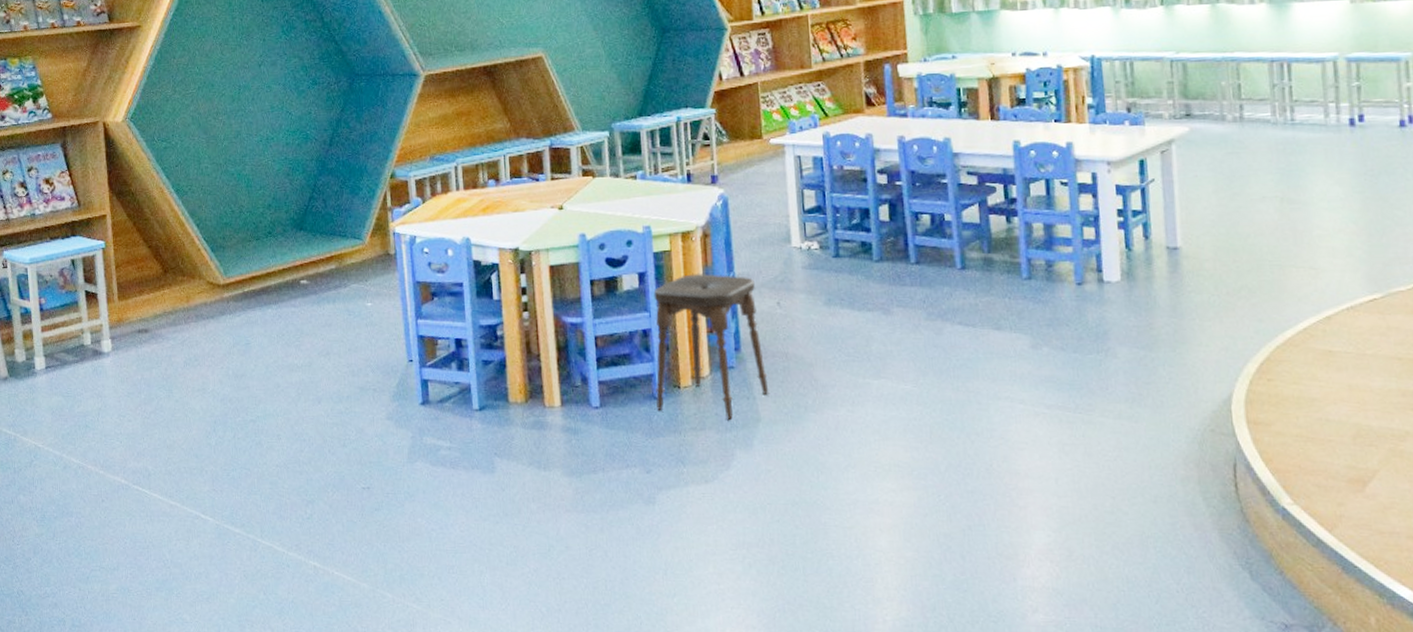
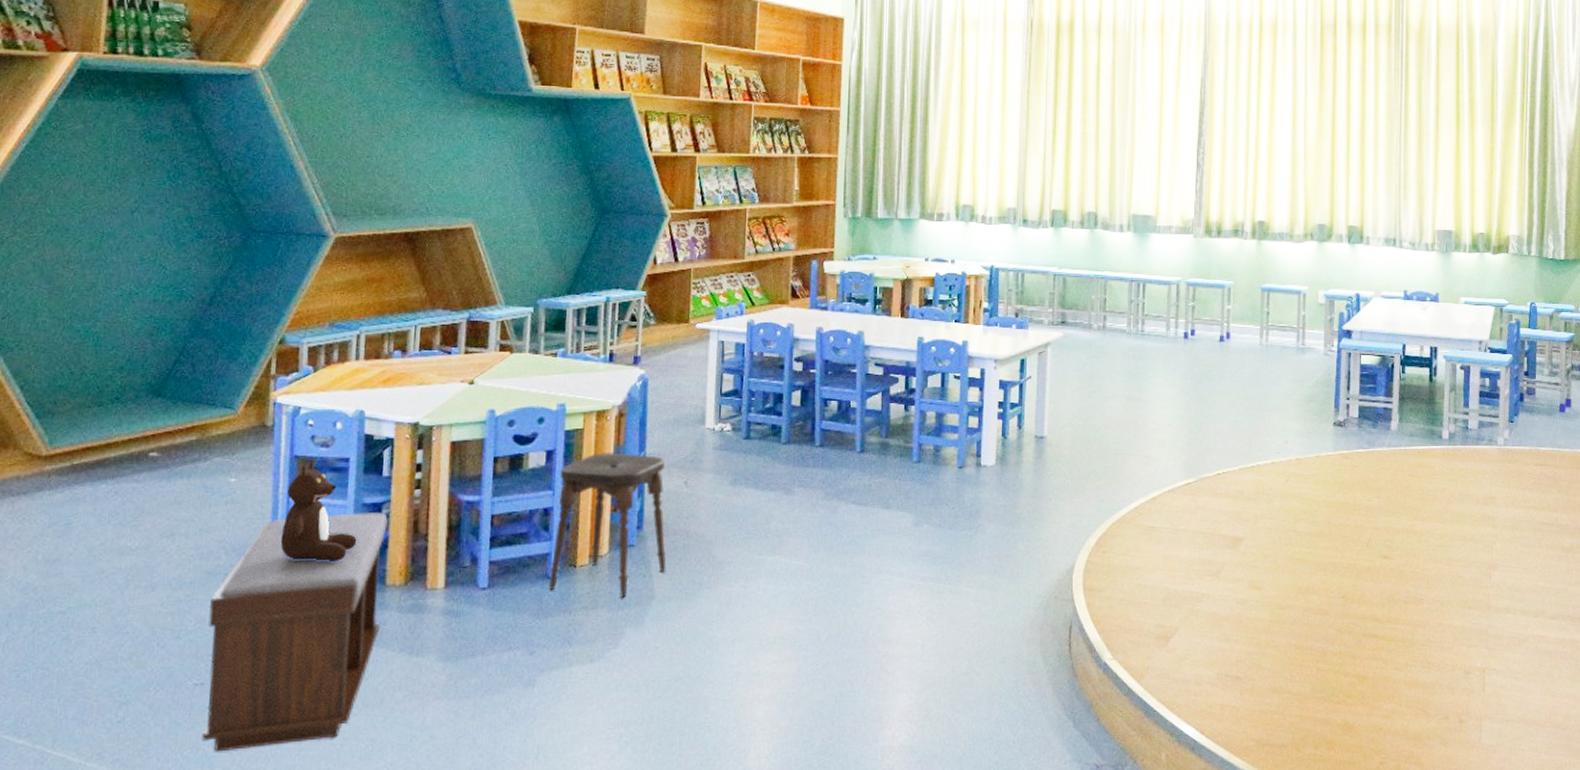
bench: none [364,334,509,550] -> present [201,512,388,752]
stuffed animal: none [414,282,479,379] -> present [280,457,357,561]

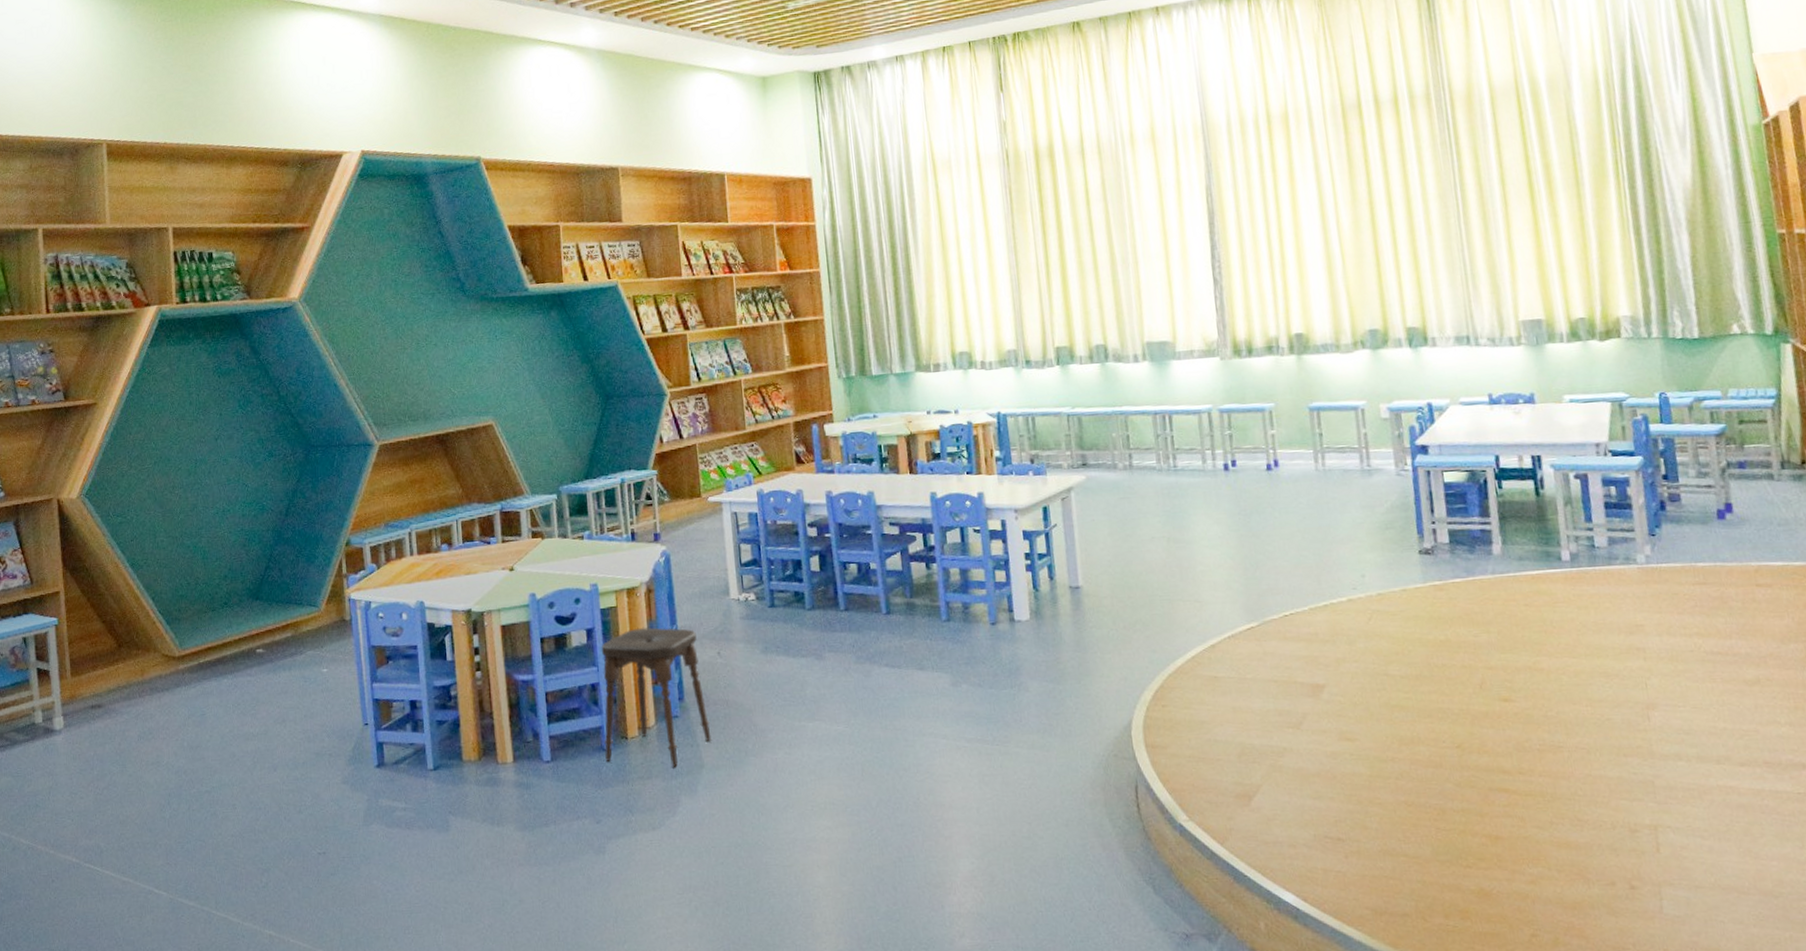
bench: present [201,512,388,752] -> none [320,694,463,914]
stuffed animal: present [280,457,357,561] -> none [370,646,434,741]

